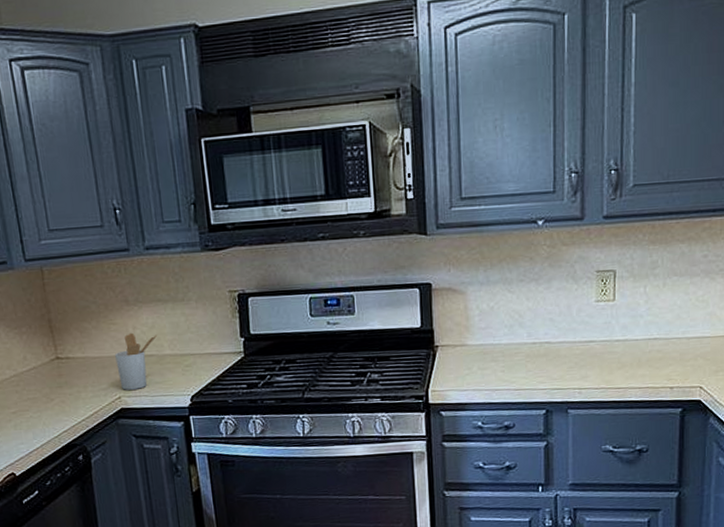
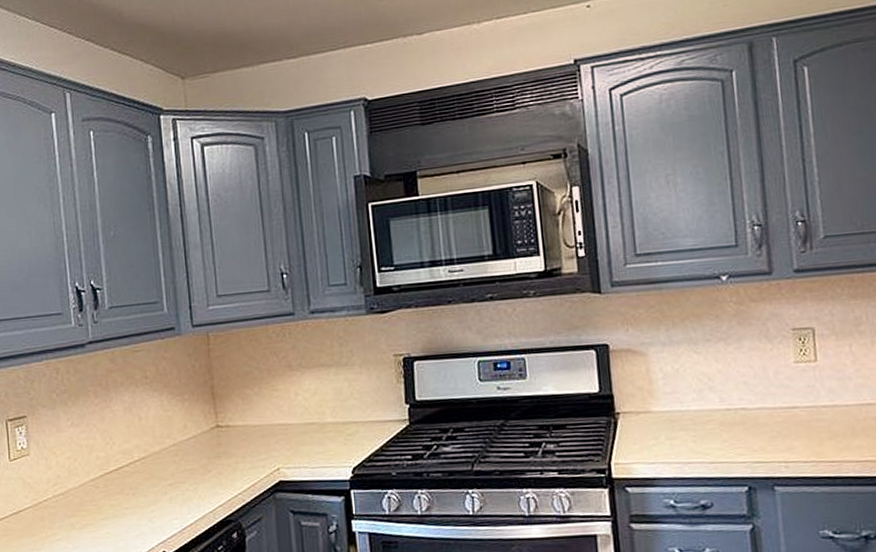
utensil holder: present [115,332,158,390] -> none [276,399,320,461]

